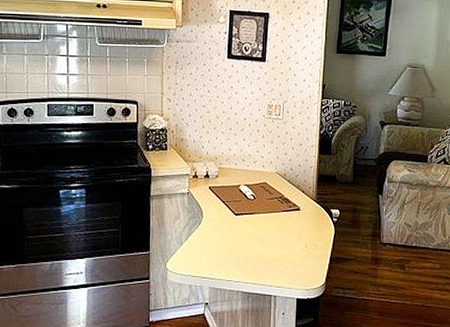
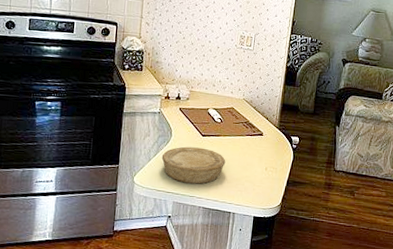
bowl: none [194,227,262,267] -> present [161,146,226,184]

